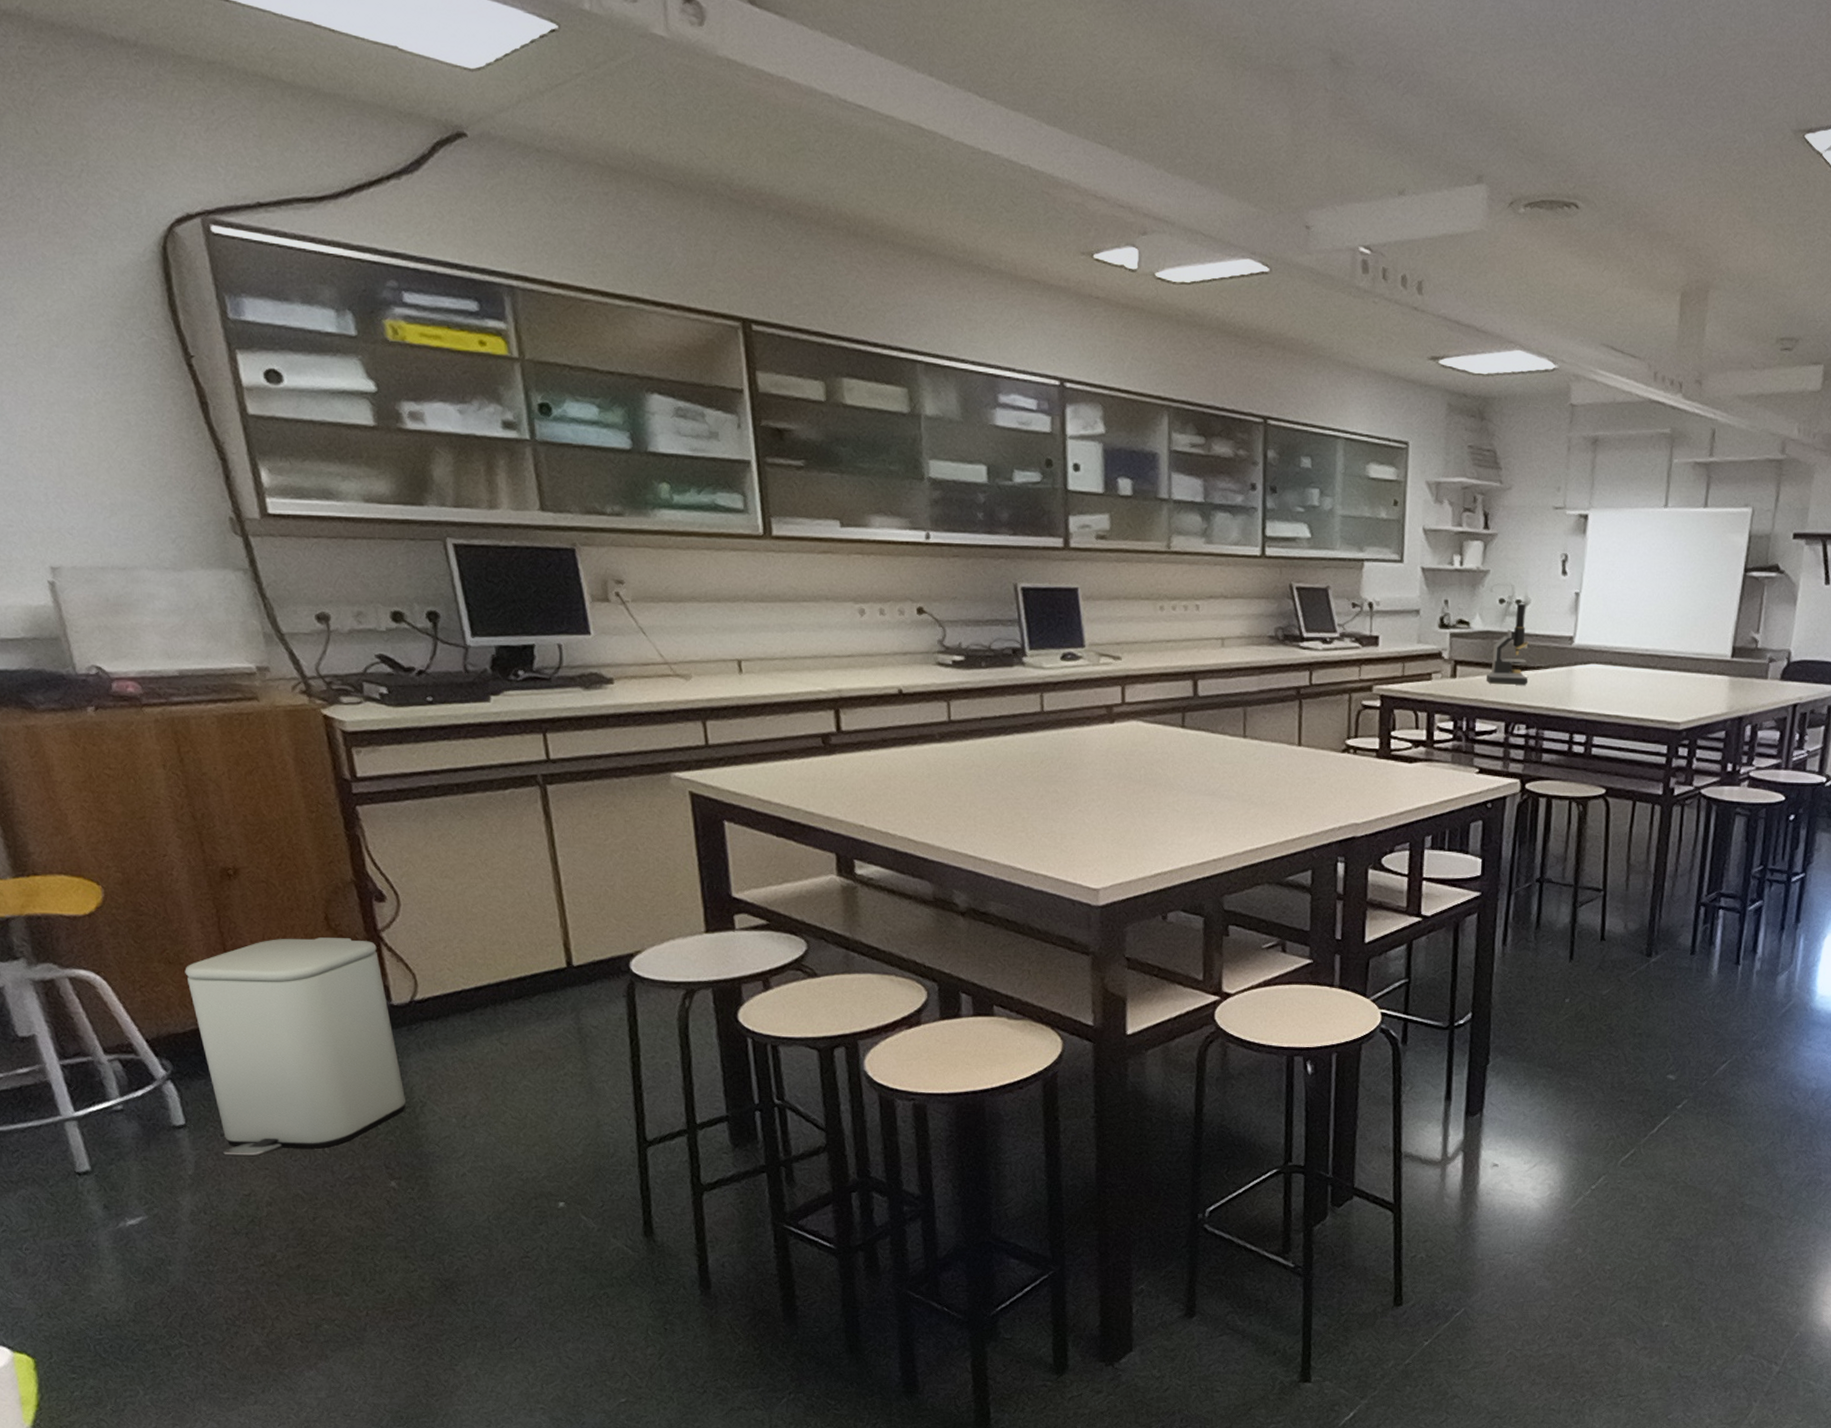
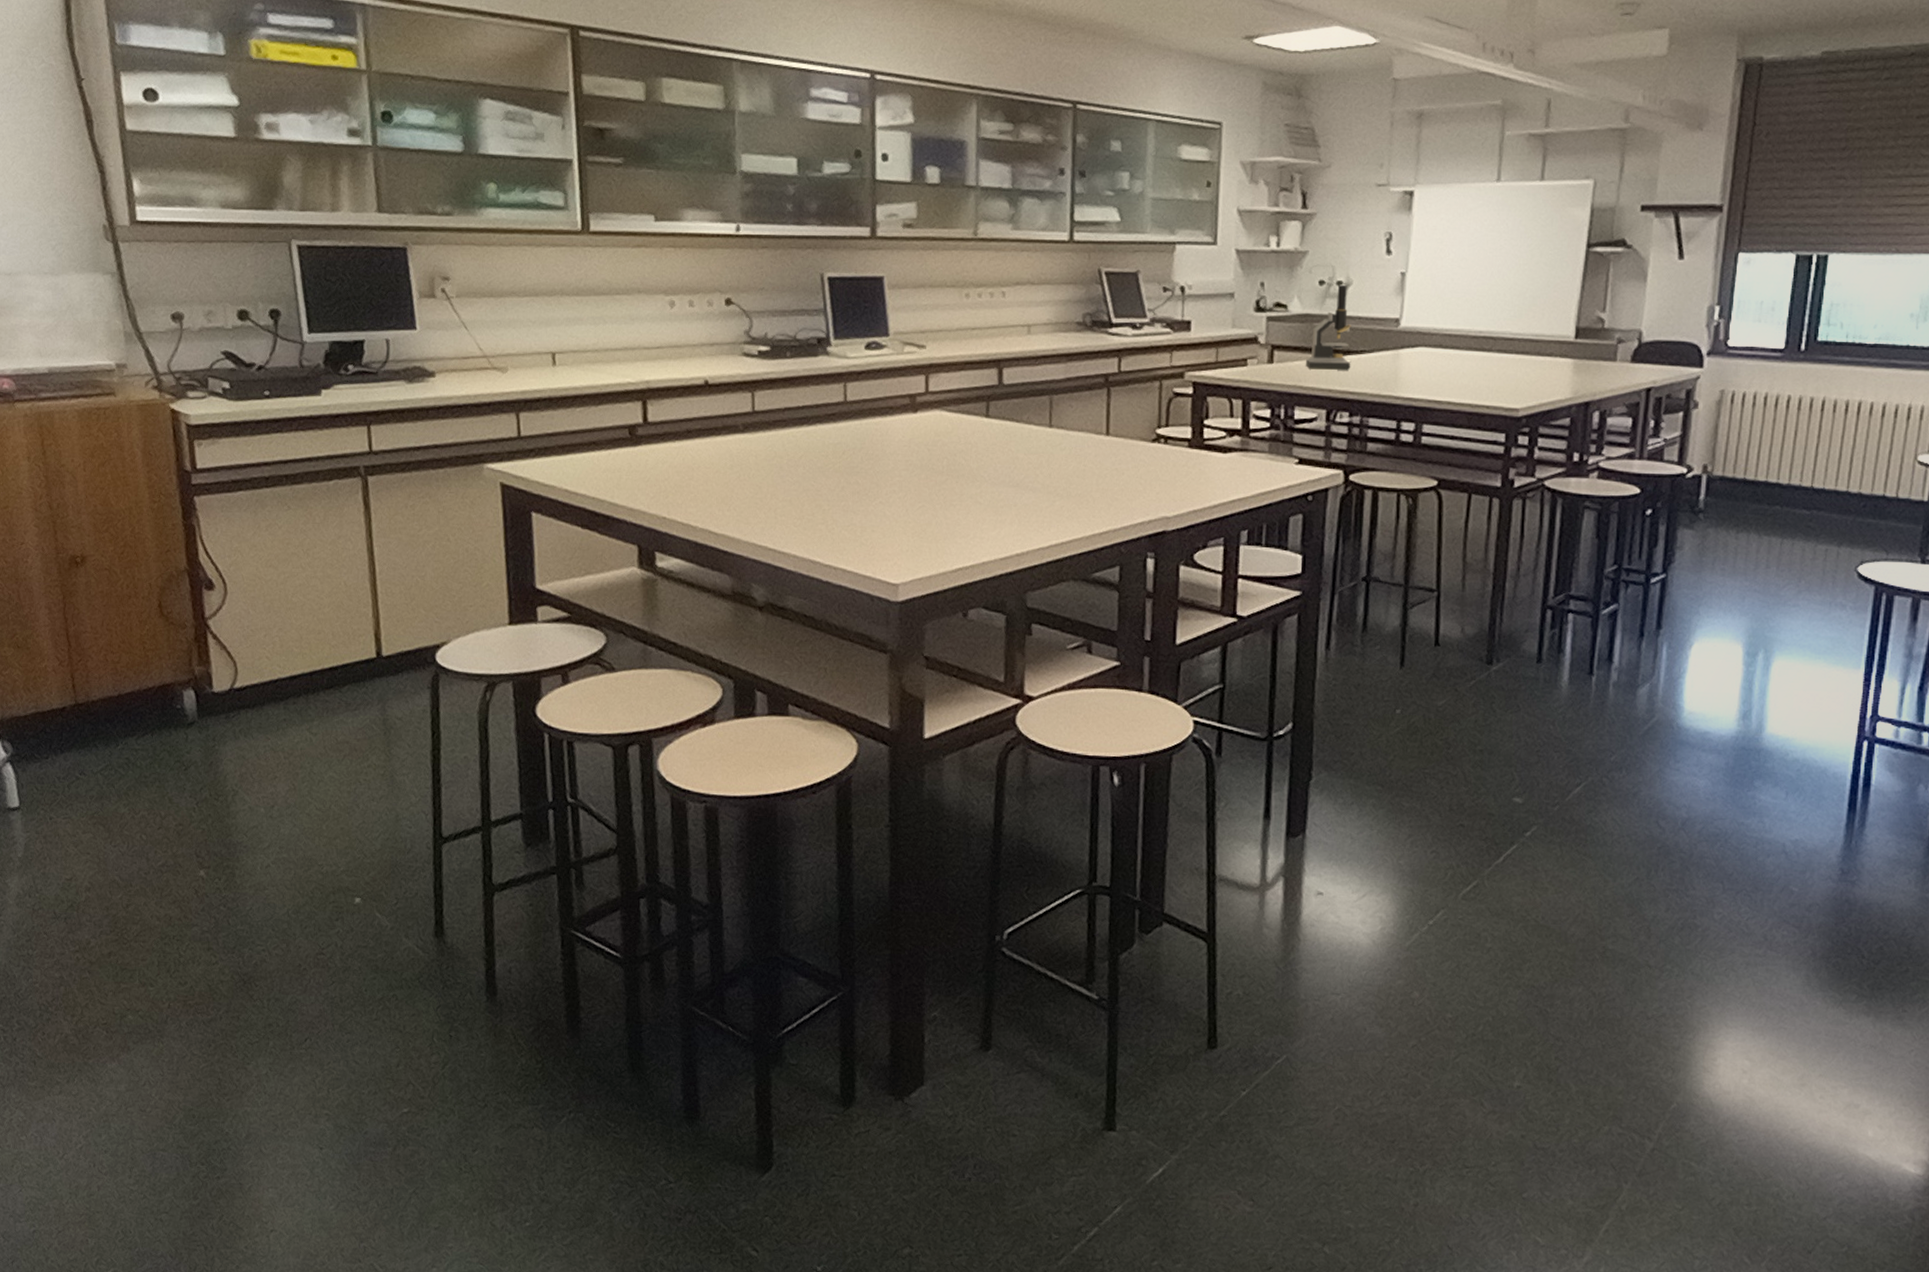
pedal bin: present [185,937,406,1157] -> none [31,624,219,841]

